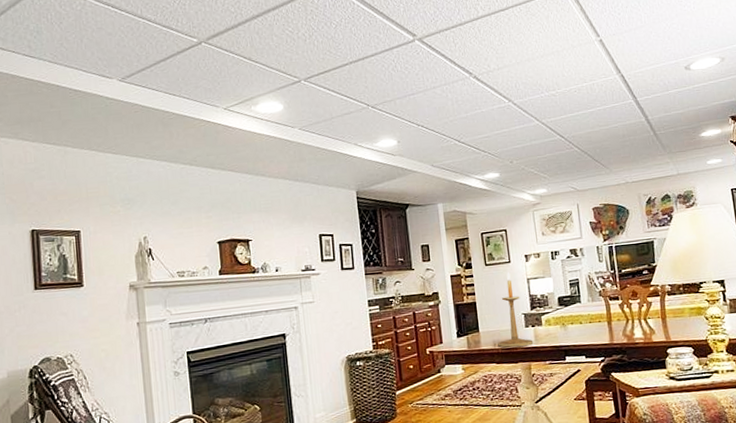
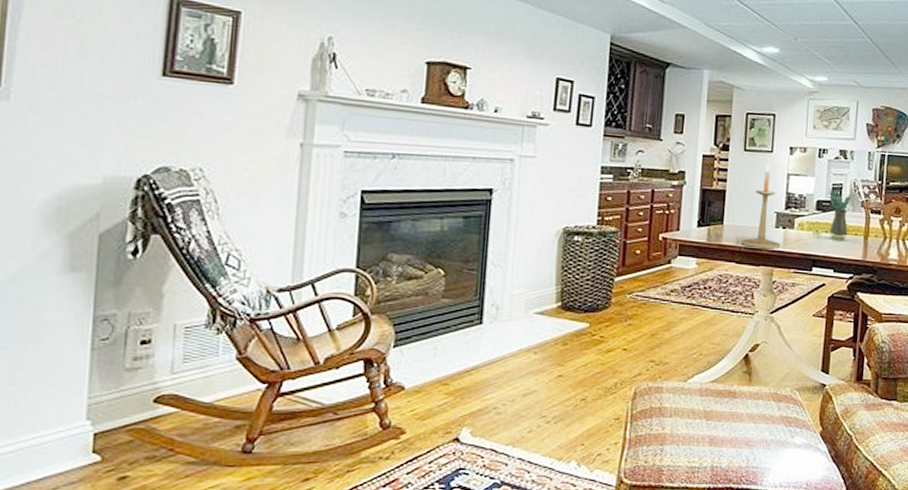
vase: none [566,284,592,331] -> present [828,188,851,243]

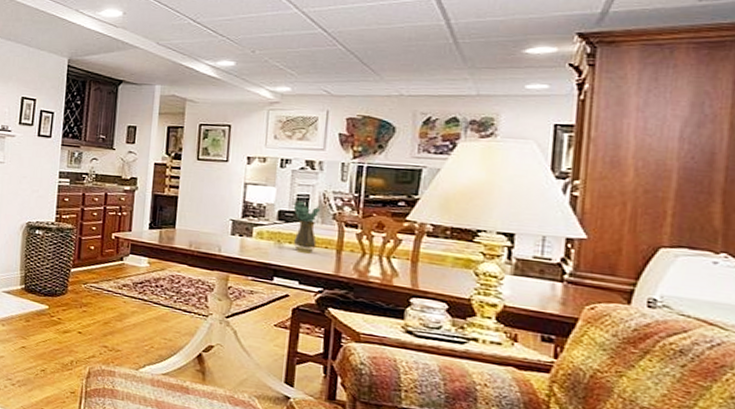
candlestick: present [741,163,781,249] -> none [194,172,238,256]

